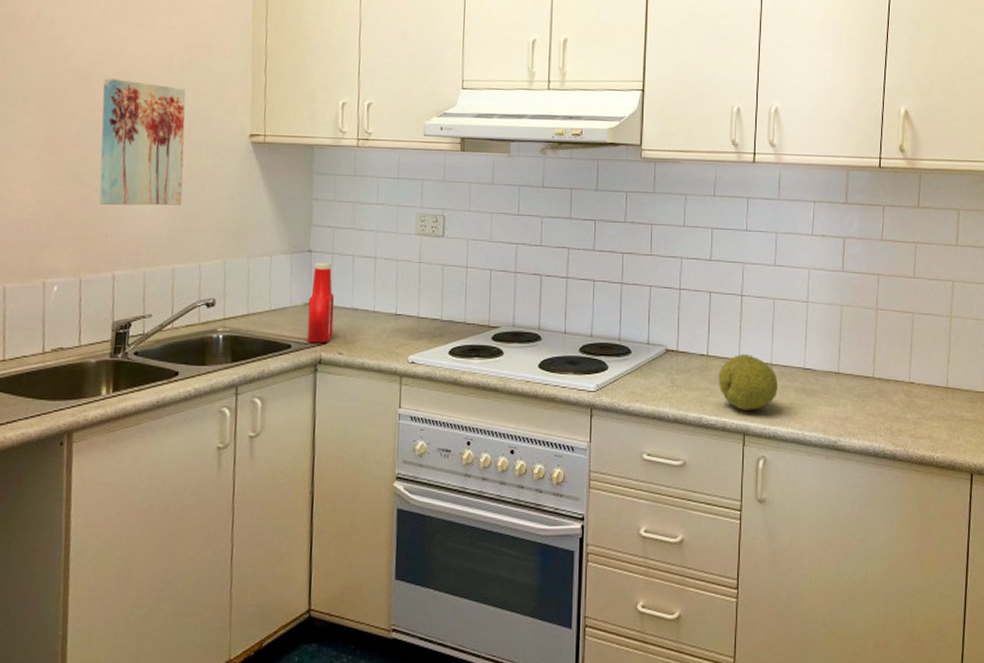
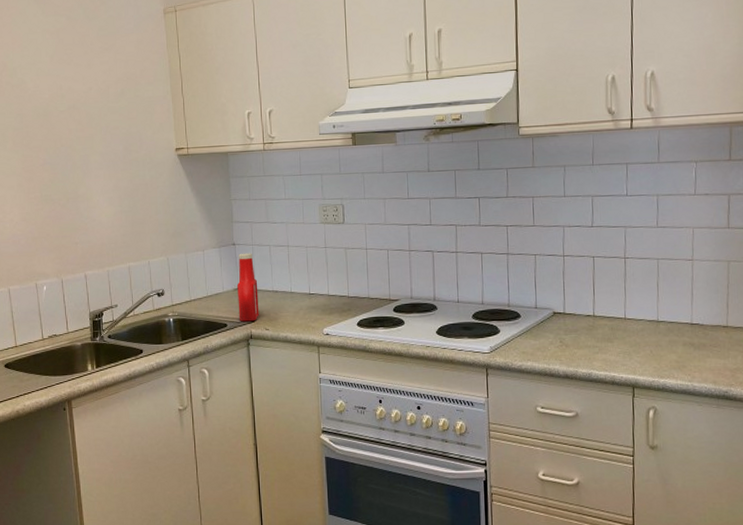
wall art: present [99,77,186,206] -> none [59,112,129,218]
fruit: present [718,353,778,411] -> none [605,312,665,366]

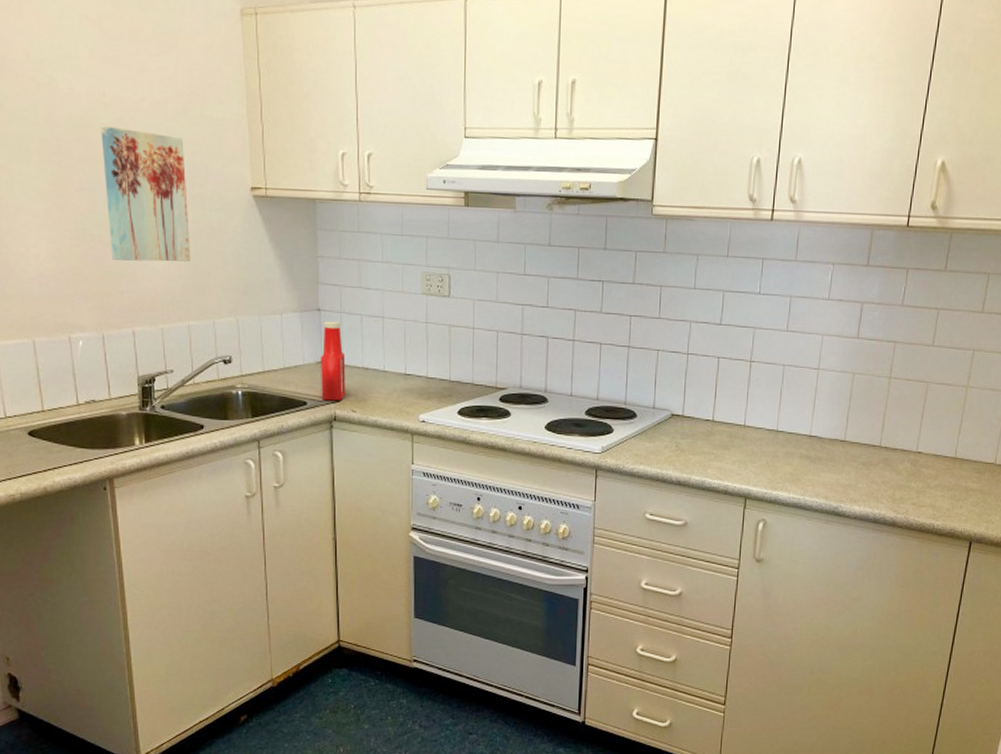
wall art: none [59,112,129,218] -> present [100,125,190,262]

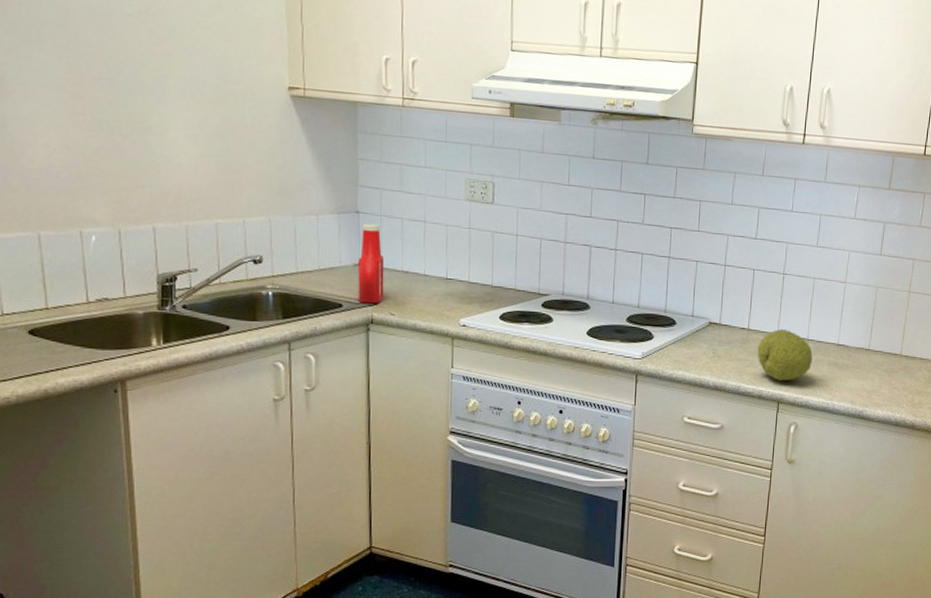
wall art: present [100,125,190,262] -> none [124,16,220,159]
fruit: none [722,419,782,476] -> present [757,328,813,382]

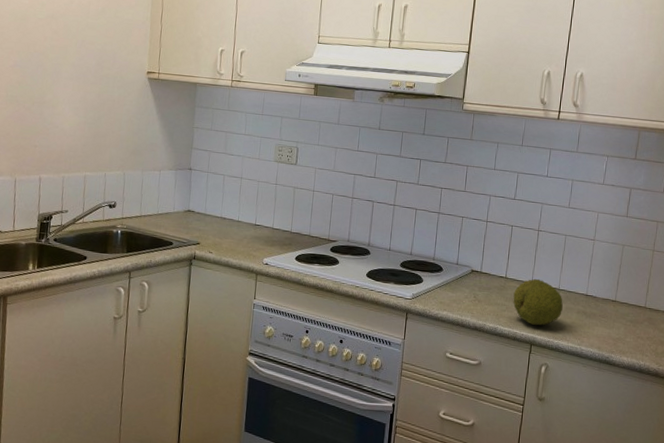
ketchup bottle: present [358,223,385,304] -> none [185,178,208,243]

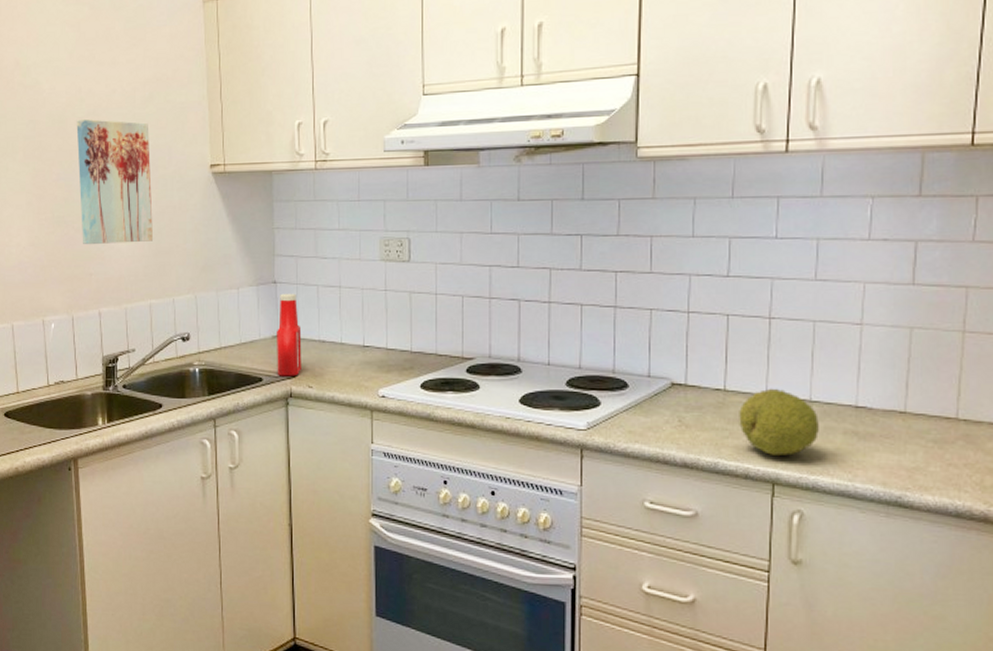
wall art: none [31,20,99,126] -> present [76,118,153,244]
ketchup bottle: none [185,178,208,243] -> present [277,293,302,376]

